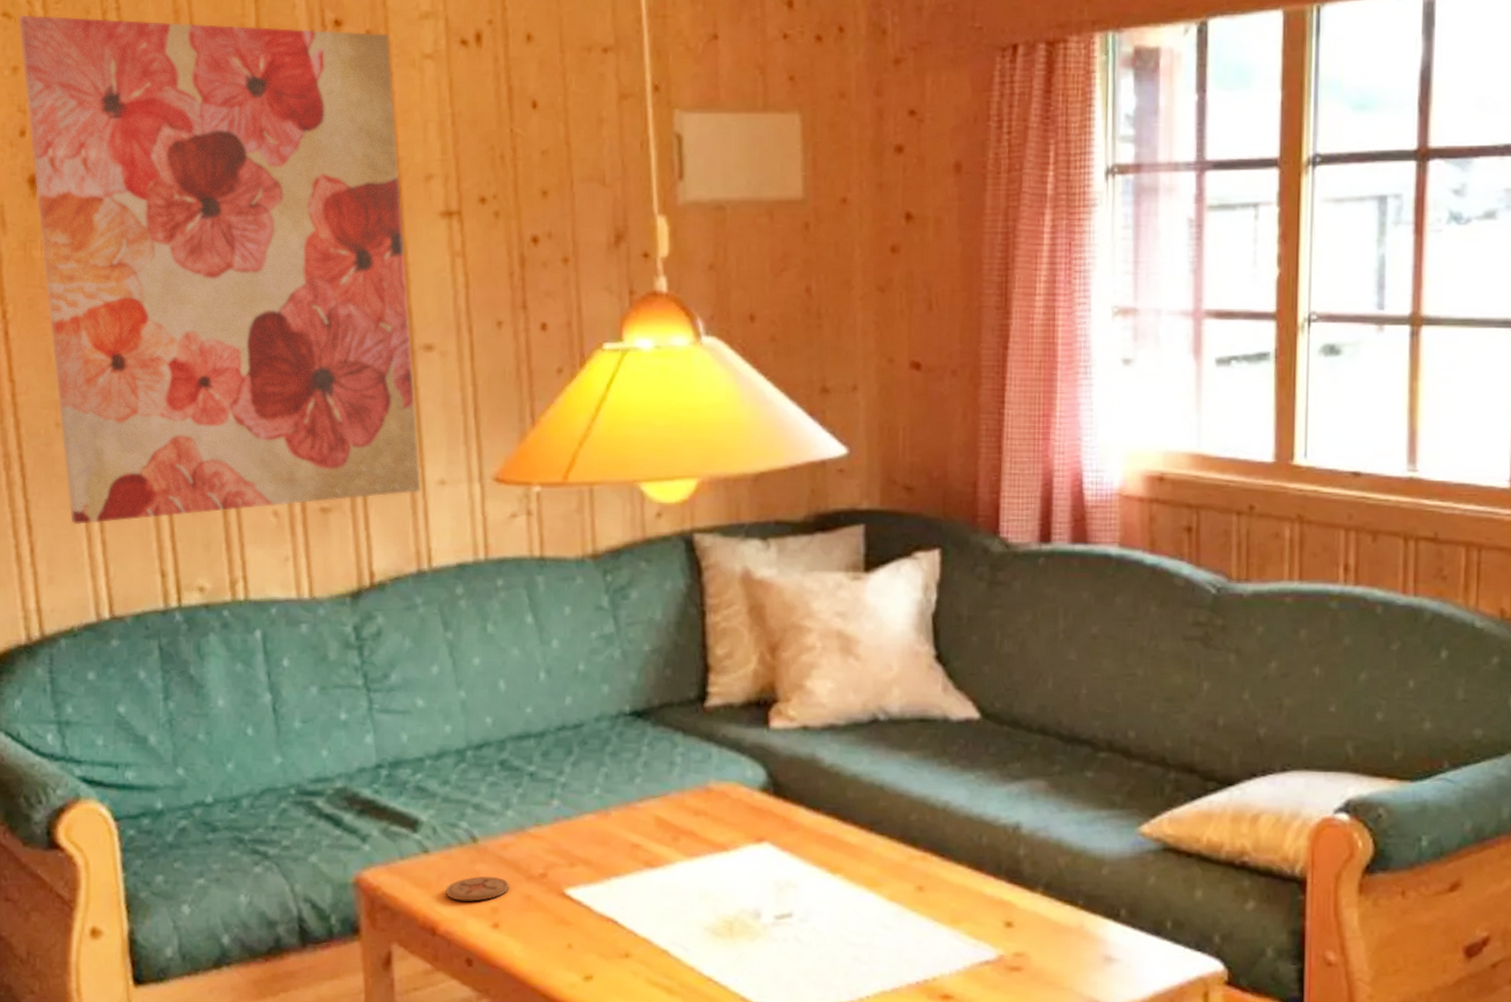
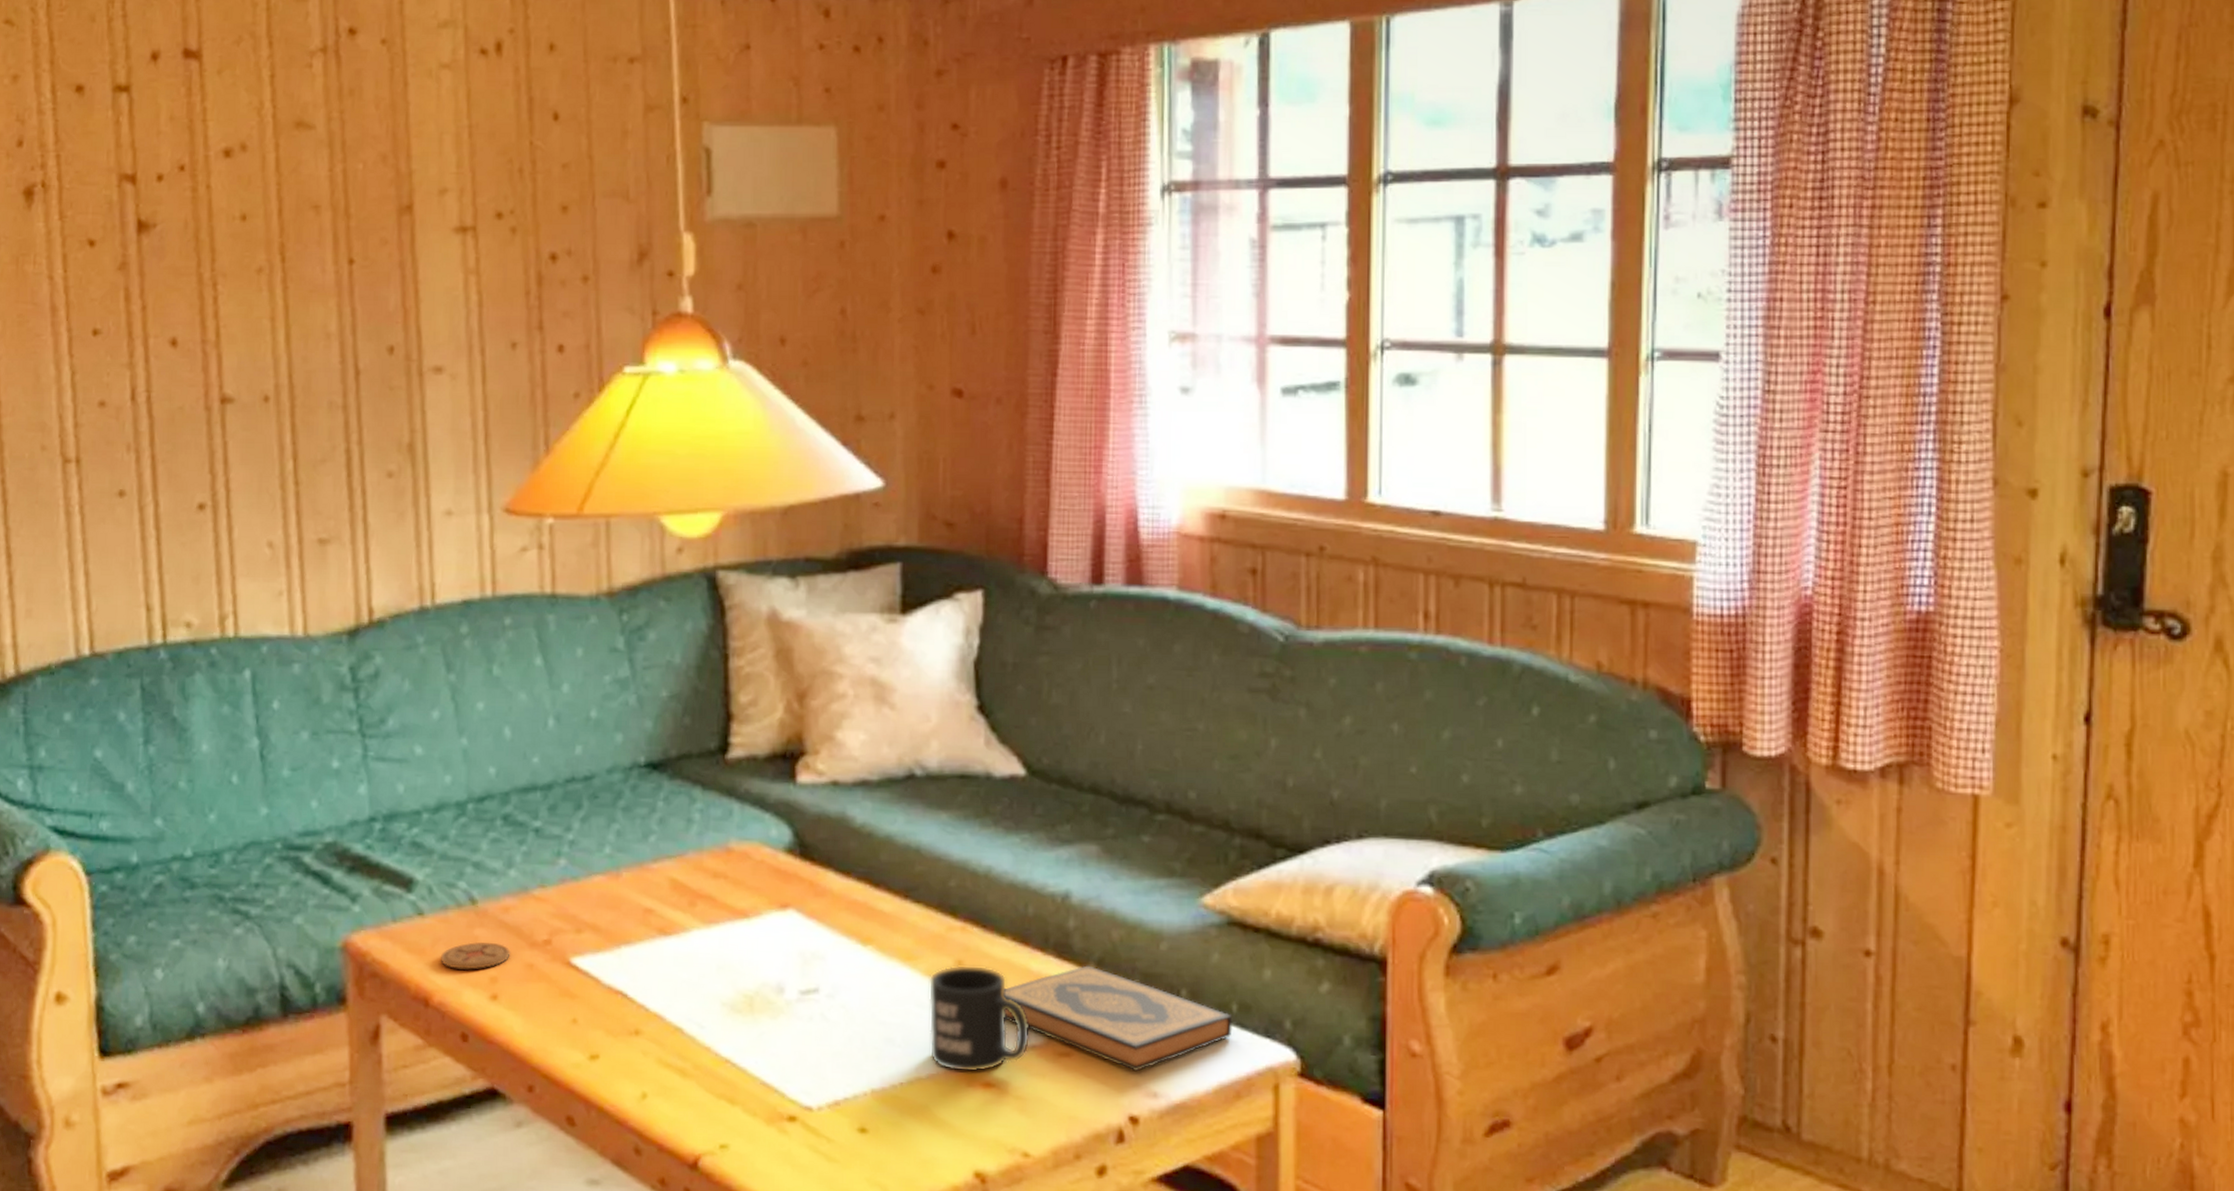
wall art: present [18,14,421,525] -> none [21,22,426,555]
mug: none [892,890,985,987] -> present [928,964,1031,1073]
hardback book: none [960,889,1167,983] -> present [1004,965,1233,1072]

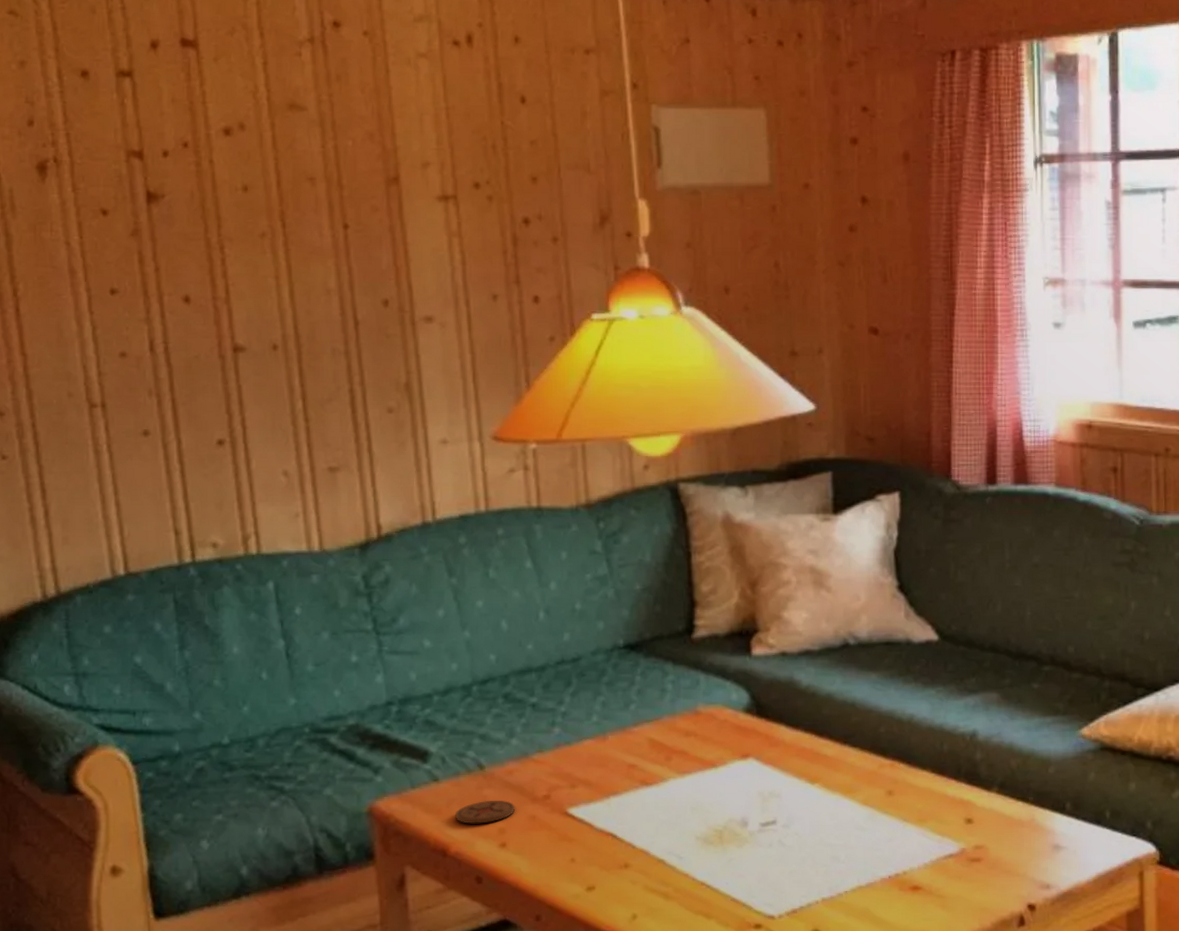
mug: present [928,964,1031,1073] -> none [865,794,949,880]
hardback book: present [1004,965,1233,1072] -> none [927,788,1107,870]

